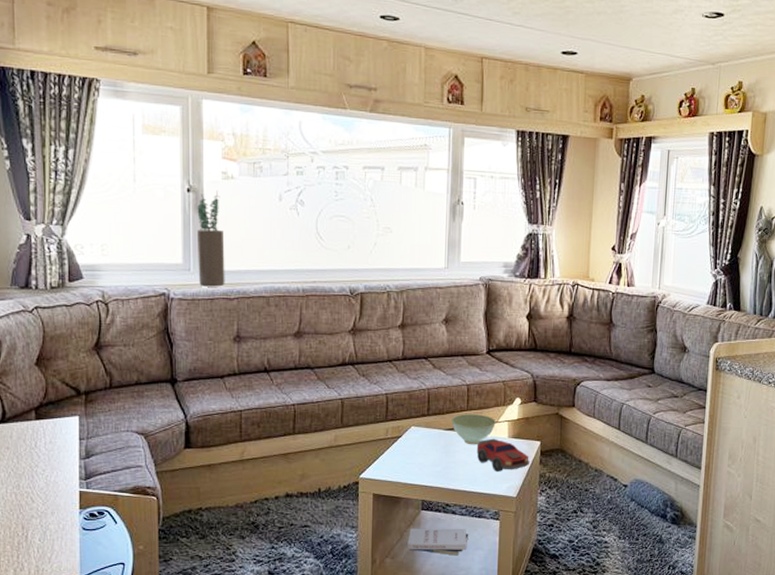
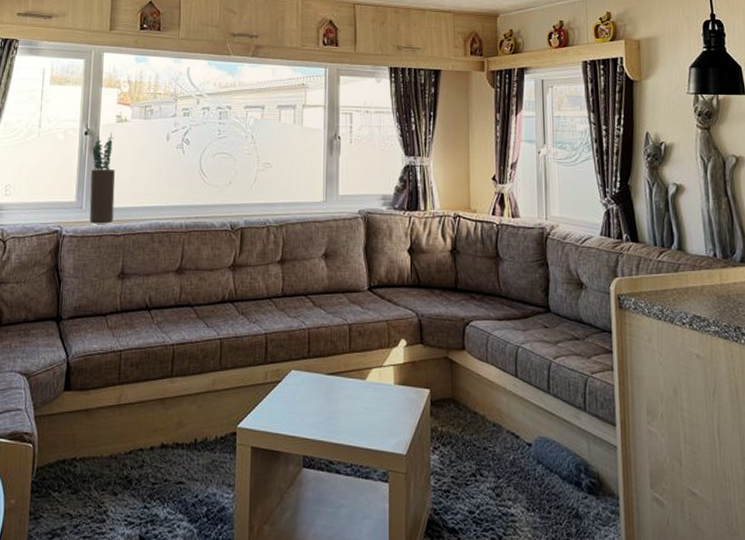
books: present [407,528,469,556] -> none [288,489,355,525]
bowl: present [451,414,497,445] -> none [333,356,381,393]
toy car: present [476,438,529,471] -> none [360,385,419,424]

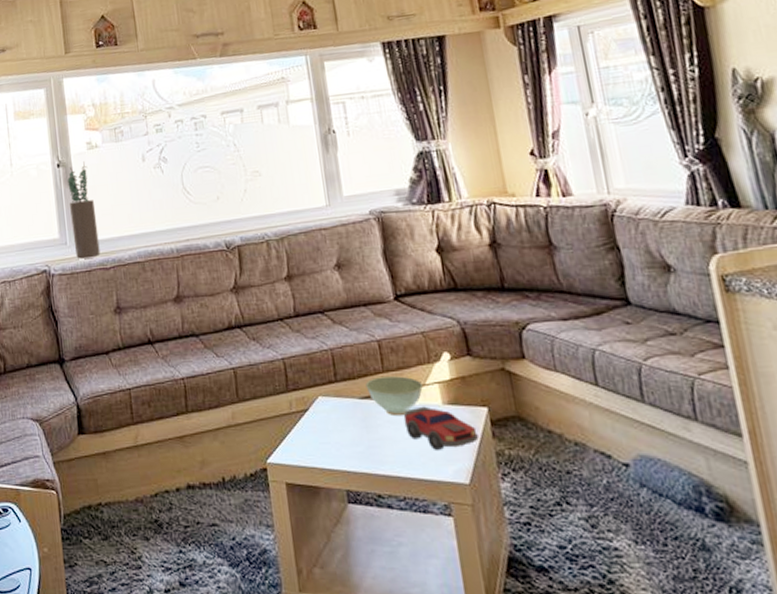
bowl: none [333,356,381,393] -> present [365,376,424,417]
toy car: none [360,385,419,424] -> present [403,406,478,450]

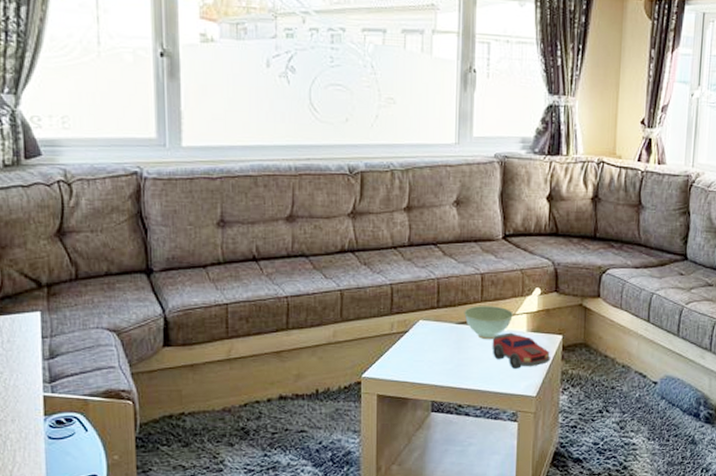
vase: present [67,161,100,259] -> none [172,55,206,165]

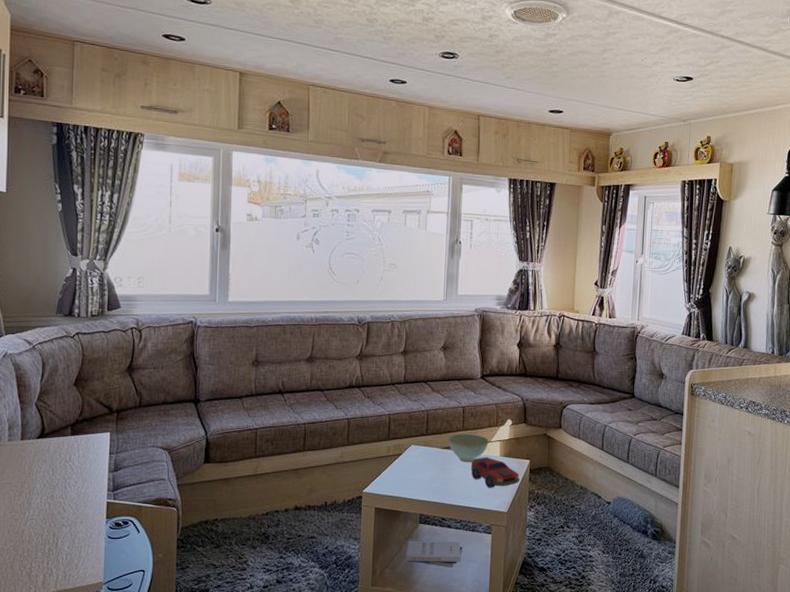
books: none [416,431,484,461] -> present [406,541,463,567]

